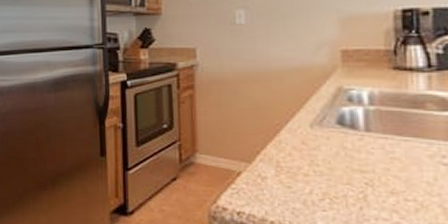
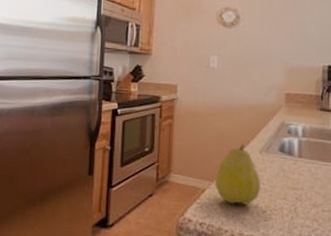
fruit: none [252,115,315,191] -> present [215,143,261,205]

